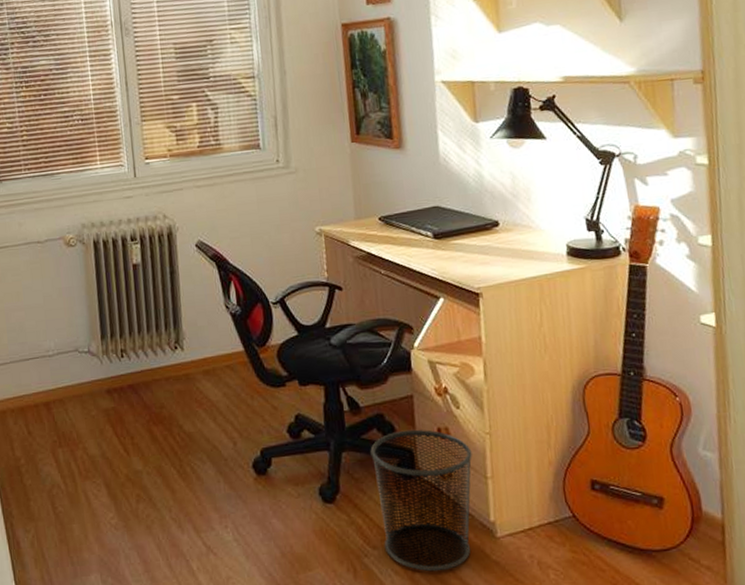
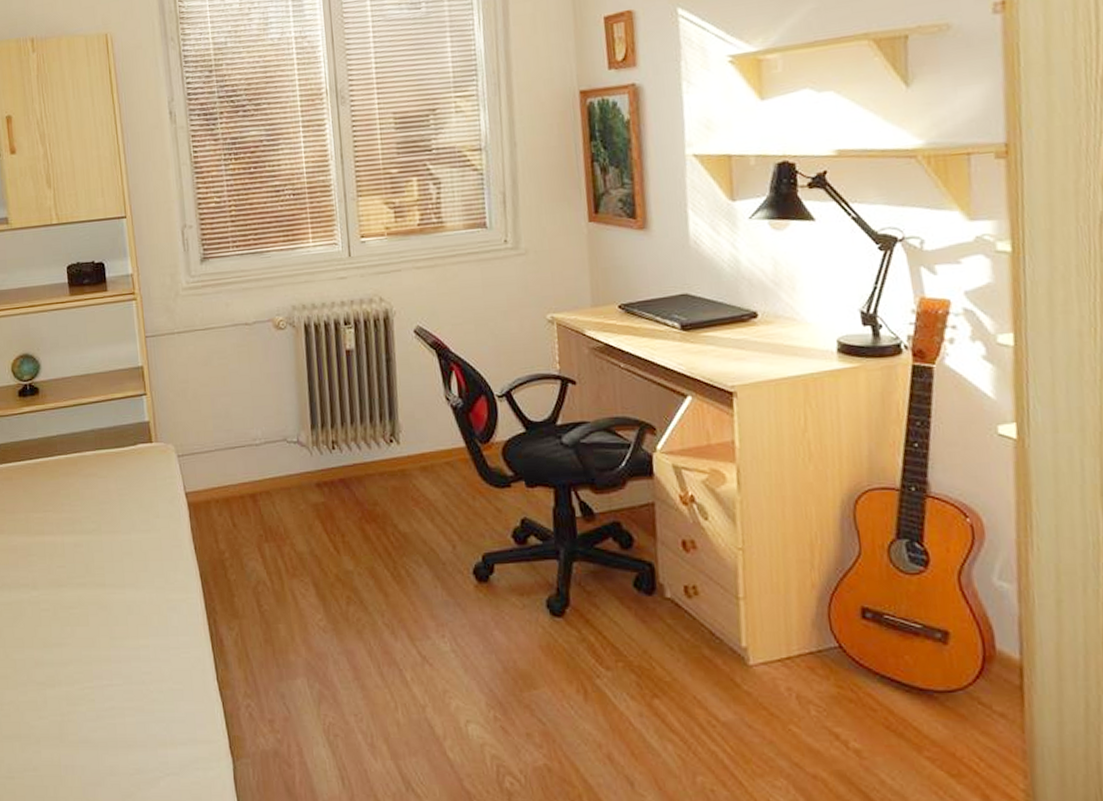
waste bin: present [370,429,472,572] -> none [605,540,722,699]

